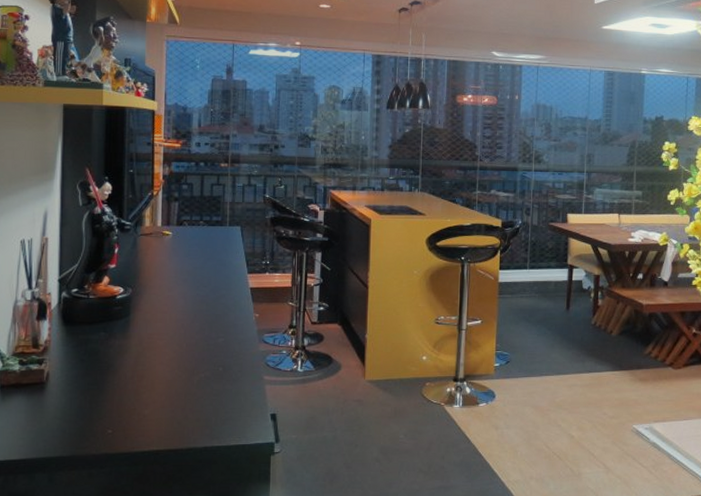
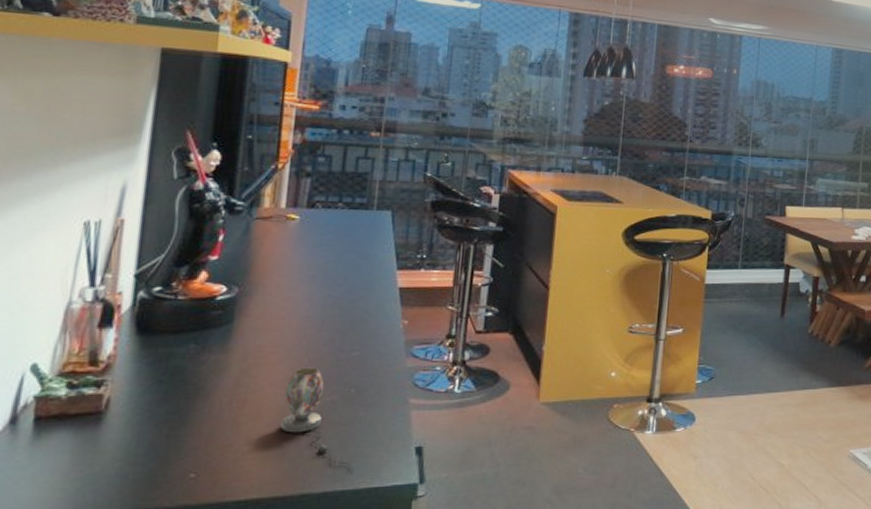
decorative vase: none [170,350,225,431] -> present [281,367,354,471]

